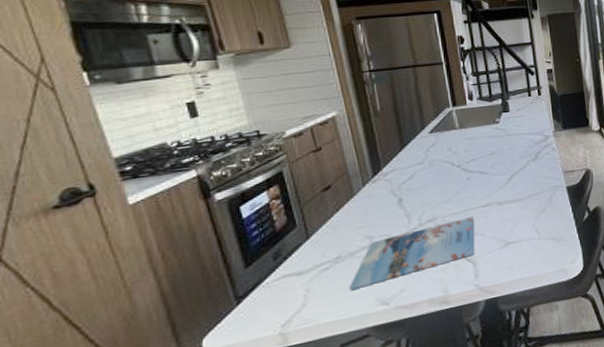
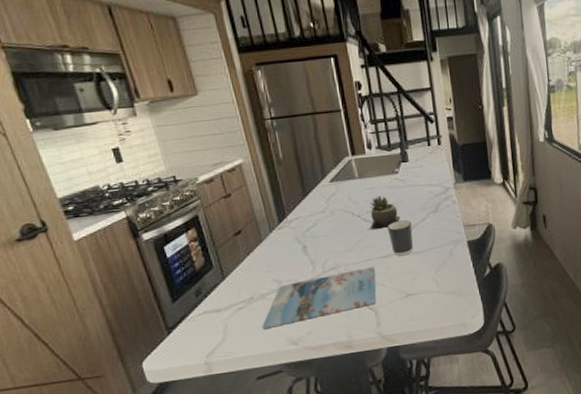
succulent plant: none [470,145,500,179] -> present [370,195,400,229]
mug: none [487,168,514,204] -> present [386,220,414,255]

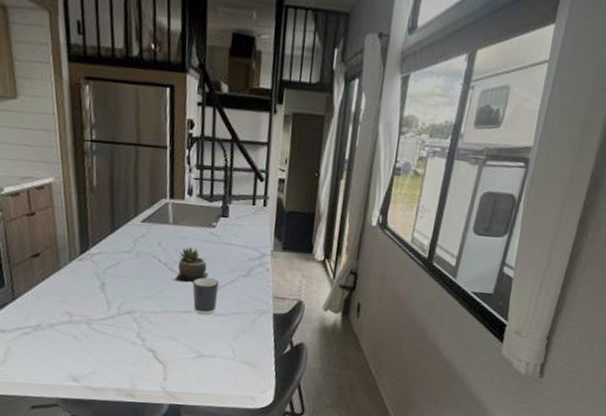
magazine: present [262,267,377,329] -> none [45,318,172,360]

